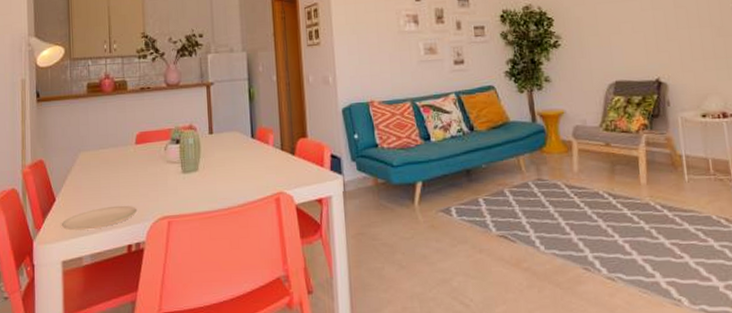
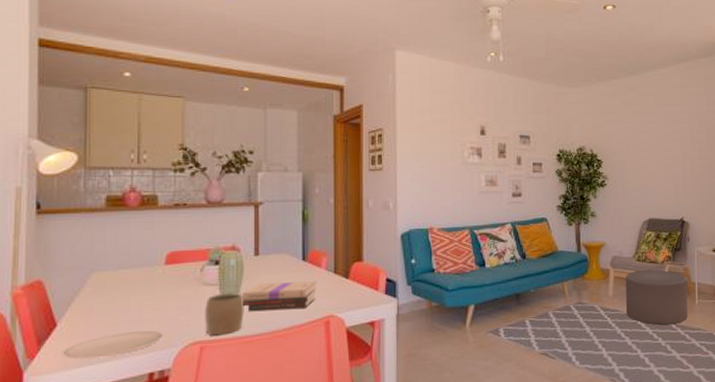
mug: none [170,170,203,211] -> present [205,293,244,336]
books: none [200,158,266,189] -> present [241,281,317,312]
pouf: none [592,140,676,205] -> present [626,270,688,325]

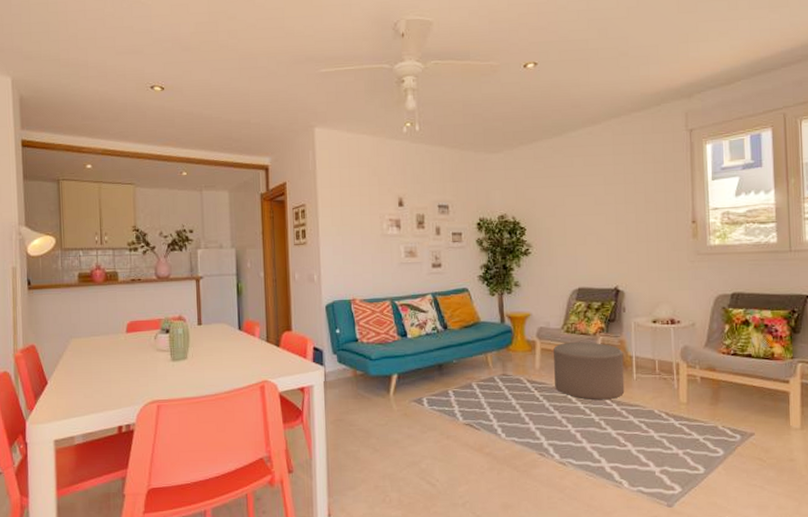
plate: present [63,330,164,360] -> none [53,389,128,412]
mug: present [205,293,244,336] -> none [160,358,192,396]
books: present [241,281,317,312] -> none [188,349,252,376]

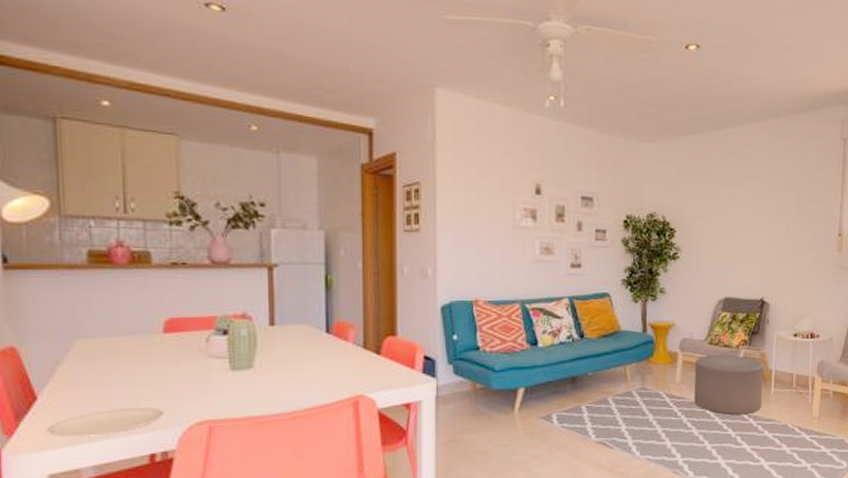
plate: none [53,389,128,412] -> present [46,406,165,437]

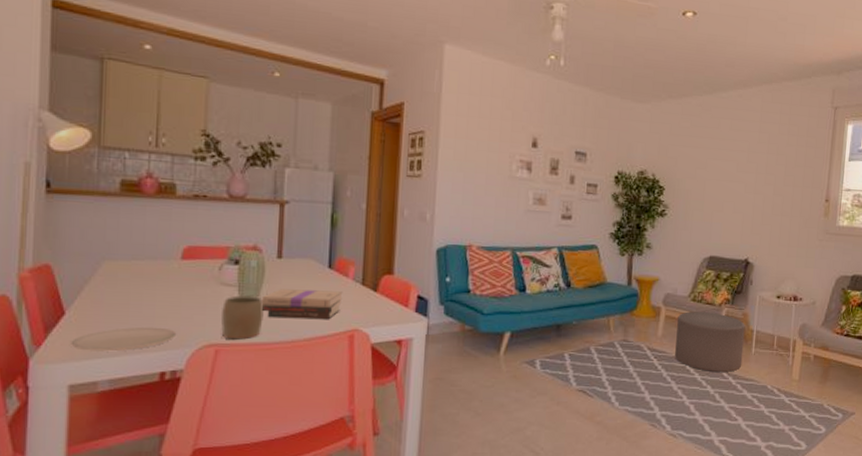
mug: none [213,367,259,414] -> present [221,296,264,340]
books: none [255,357,344,389] -> present [261,289,343,320]

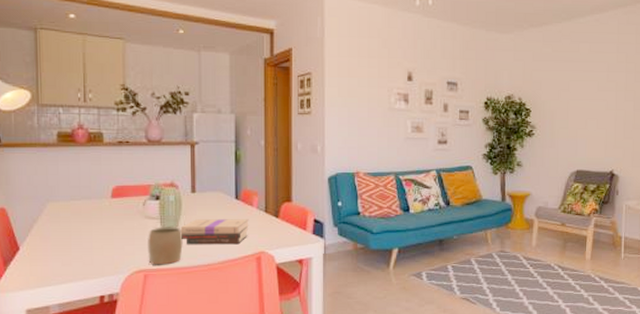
plate: present [71,326,177,352] -> none [25,257,112,280]
pouf: present [675,311,745,372] -> none [549,222,614,277]

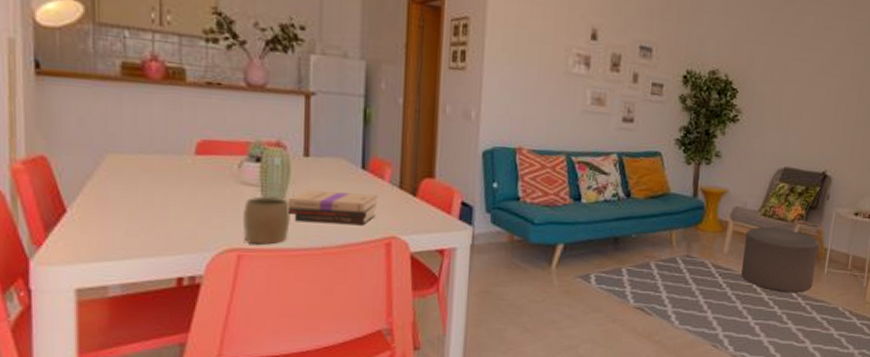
pouf: none [549,222,614,277] -> present [741,227,819,292]

